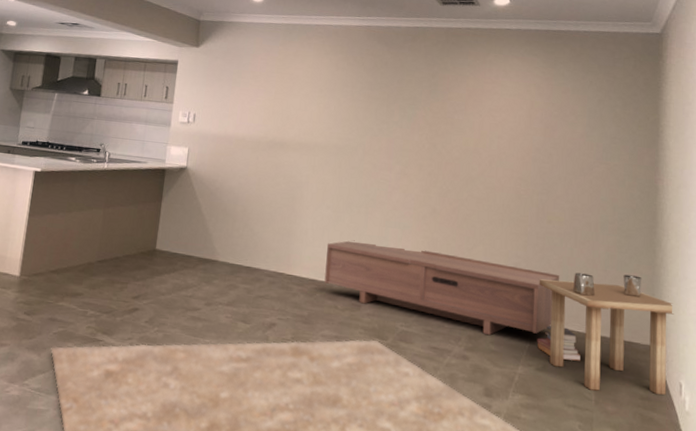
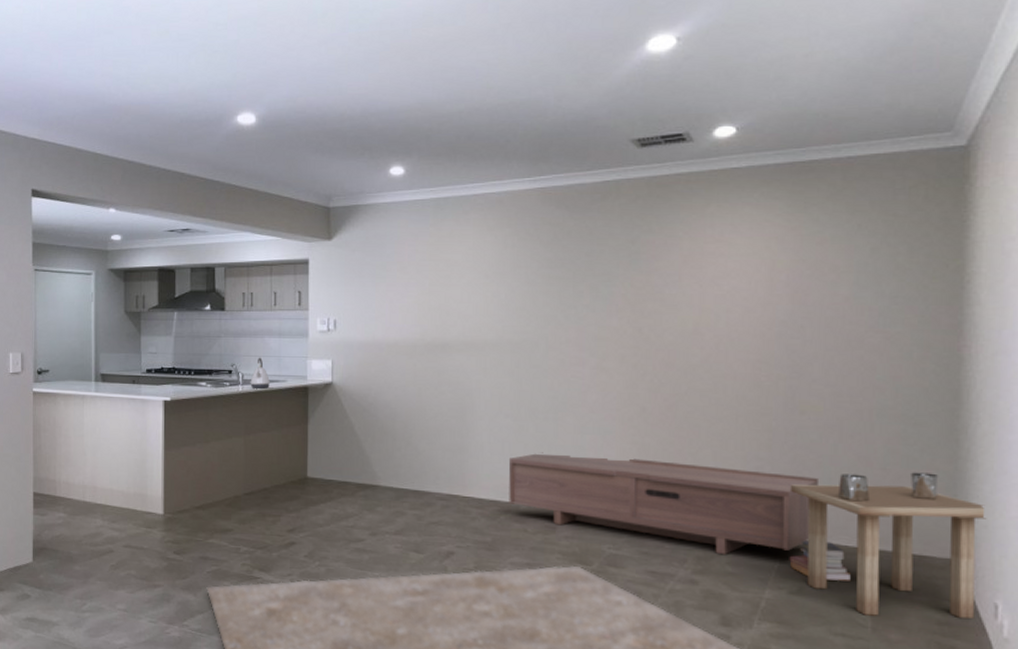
kettle: none [115,140,134,169] -> present [250,357,271,390]

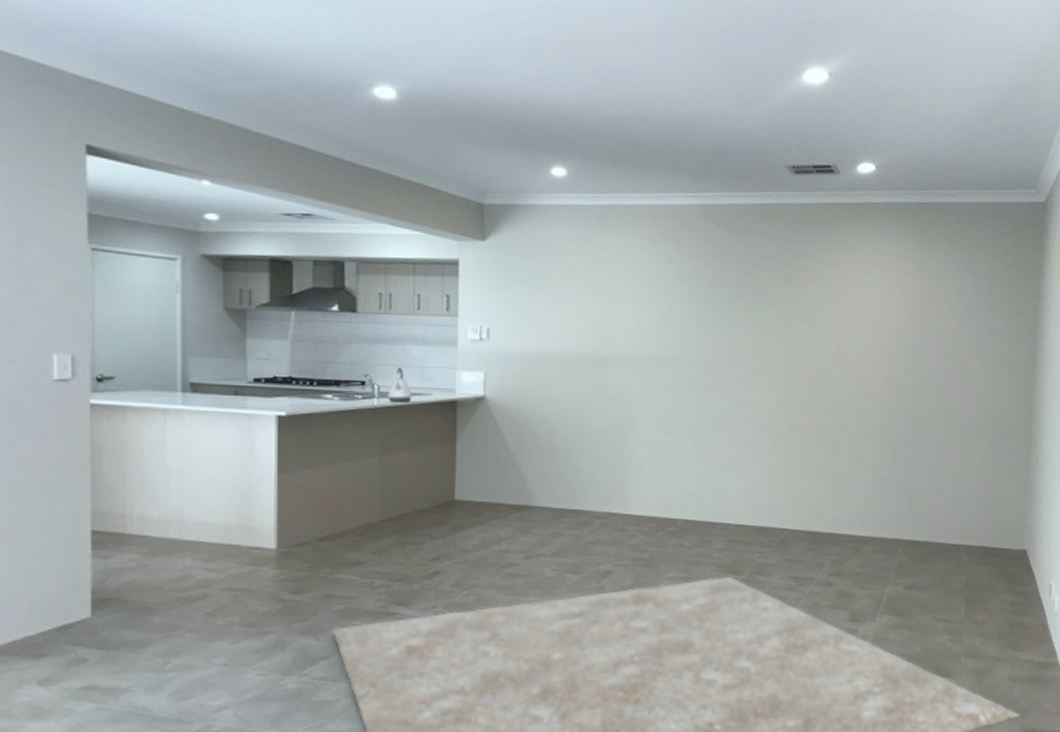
tv stand: present [508,452,820,555] -> none [667,467,931,558]
side table: present [789,472,987,619] -> none [908,478,1047,602]
books: present [789,540,851,581] -> none [905,541,951,574]

